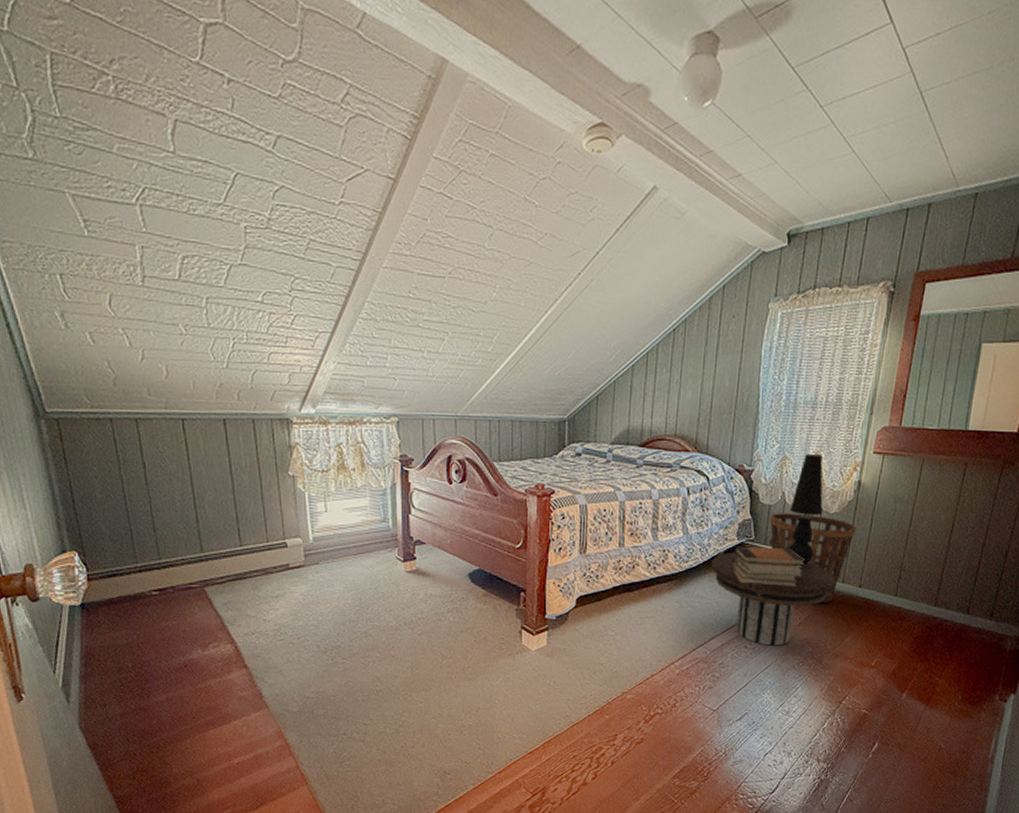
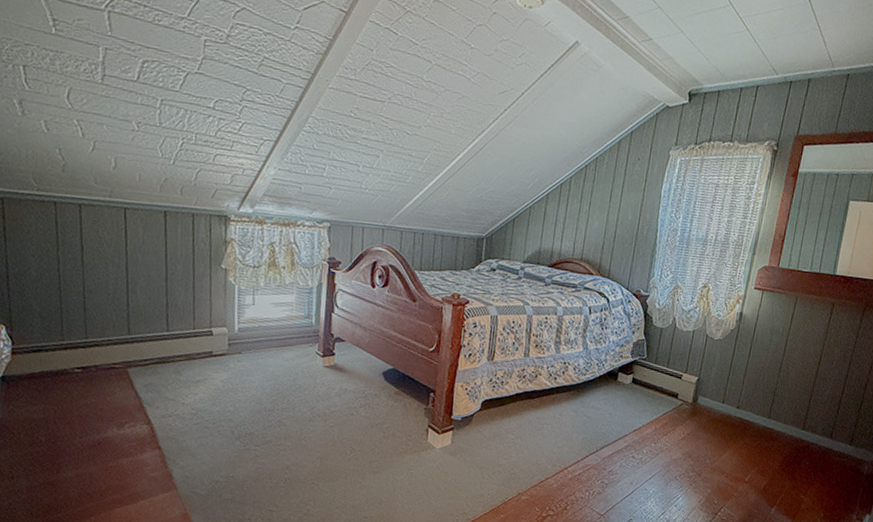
side table: present [711,552,836,646] -> none [606,368,717,458]
book stack: present [732,546,806,588] -> none [626,363,691,405]
basket: present [768,513,857,604] -> none [660,335,737,421]
table lamp: present [787,454,823,566] -> none [675,285,710,386]

